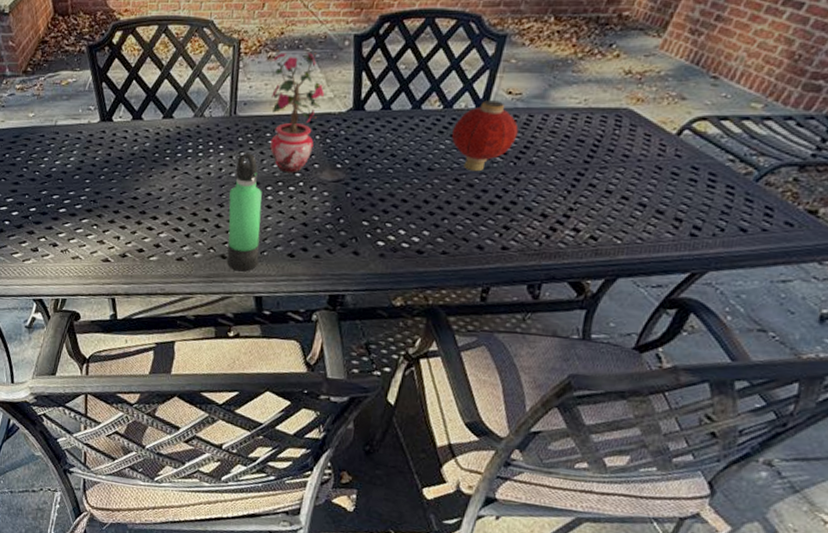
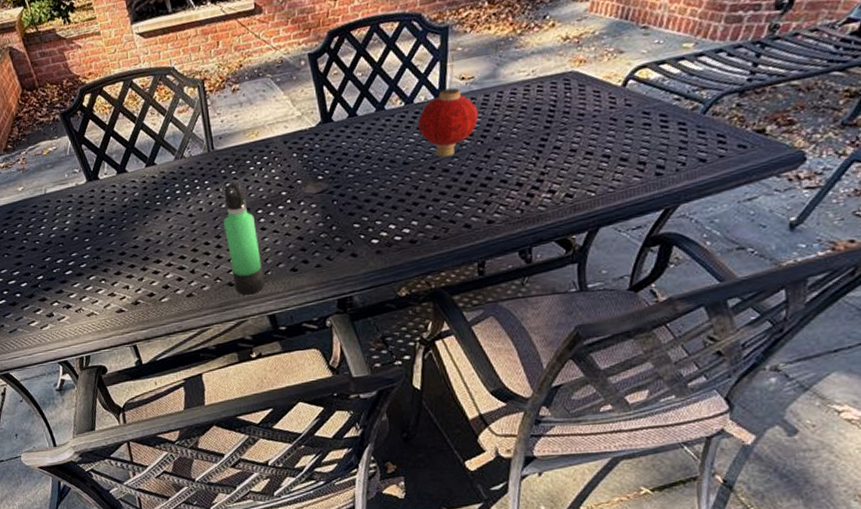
potted plant: present [270,50,326,173] -> none [237,77,293,194]

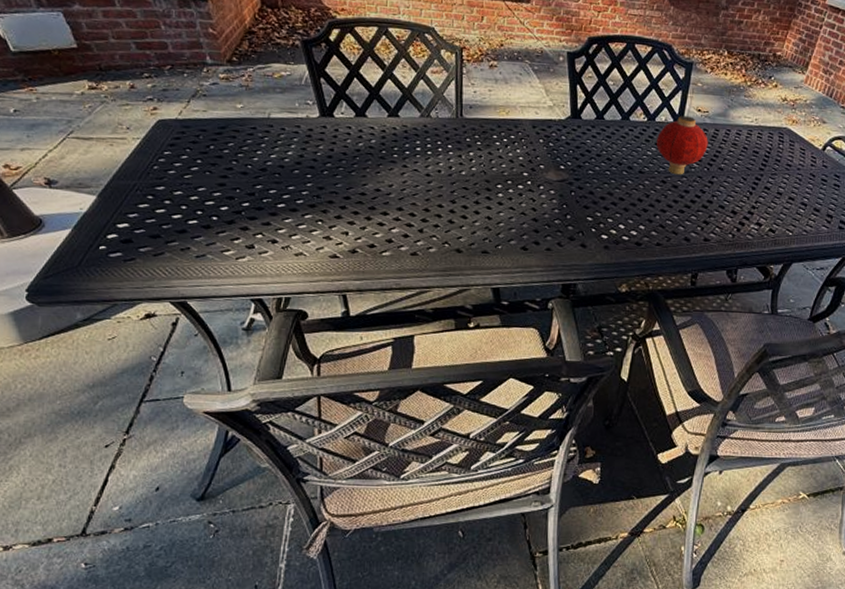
thermos bottle: present [224,182,265,295] -> none [461,153,494,265]

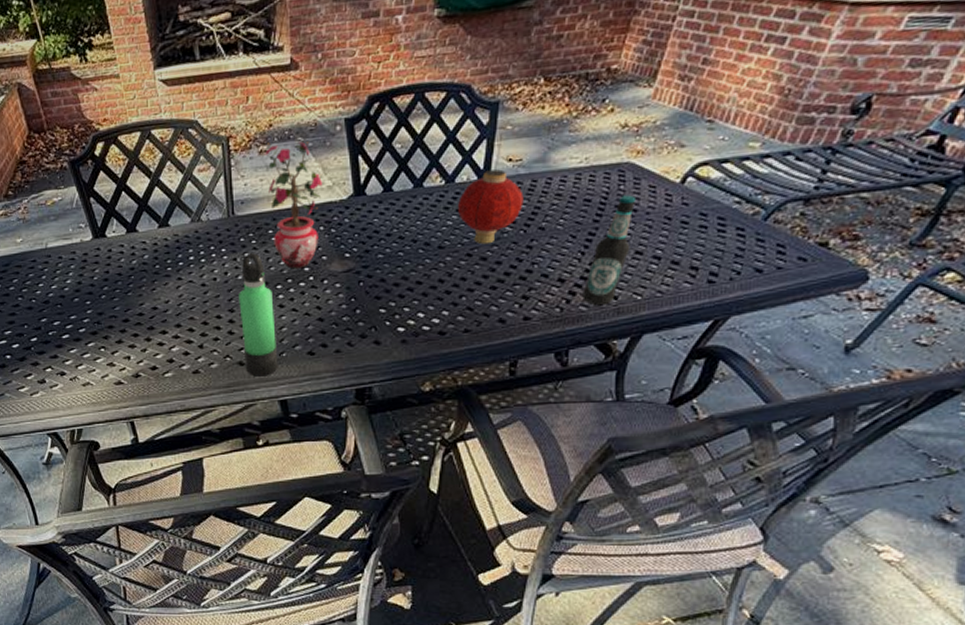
thermos bottle: none [461,153,494,265] -> present [239,253,278,377]
potted plant: none [495,59,546,173] -> present [265,141,323,269]
bottle: none [749,152,791,237] -> present [583,195,637,306]

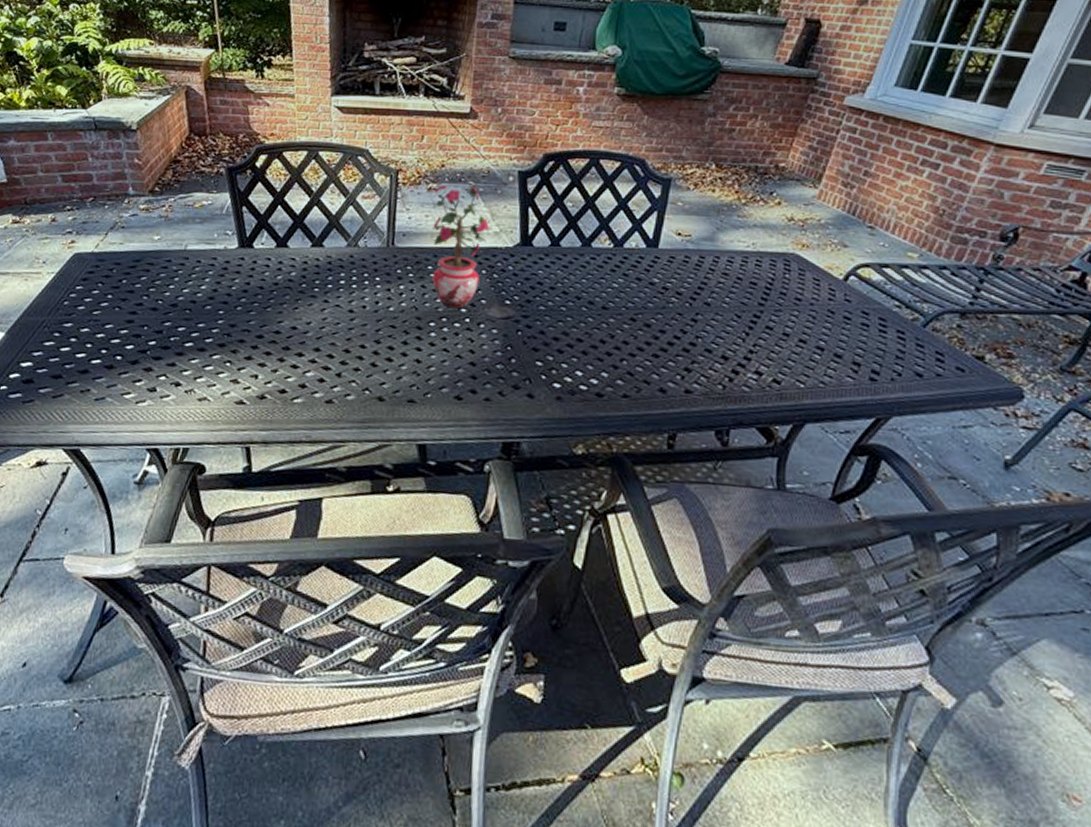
thermos bottle: present [239,253,278,377] -> none [385,286,424,416]
lantern: present [457,134,524,245] -> none [623,209,691,312]
bottle: present [583,195,637,306] -> none [746,284,801,389]

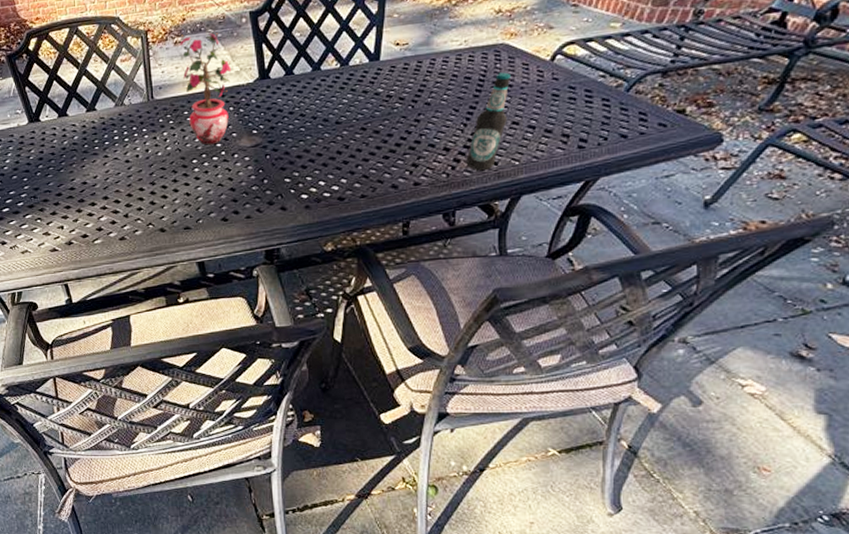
bottle: none [746,284,801,389] -> present [466,72,512,171]

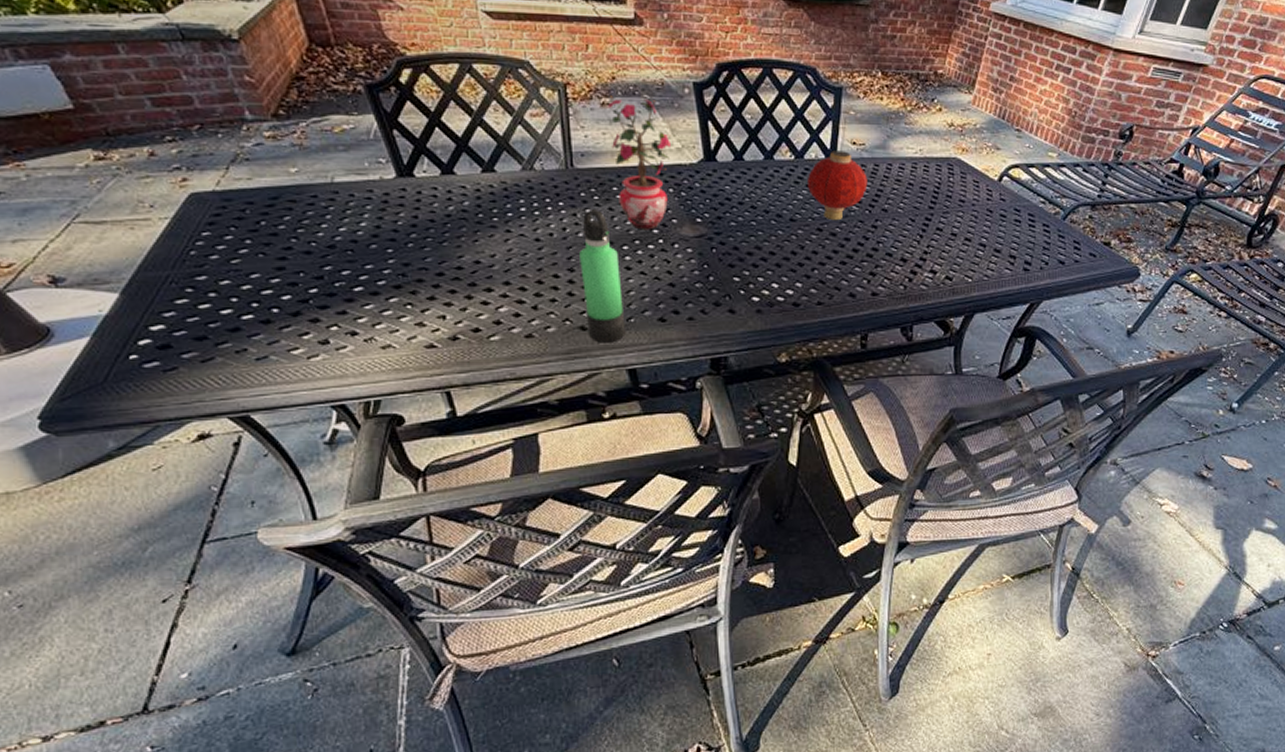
thermos bottle: none [159,132,195,242] -> present [580,210,626,343]
lantern: none [351,21,411,119] -> present [806,118,868,221]
bottle: present [466,72,512,171] -> none [922,187,964,286]

